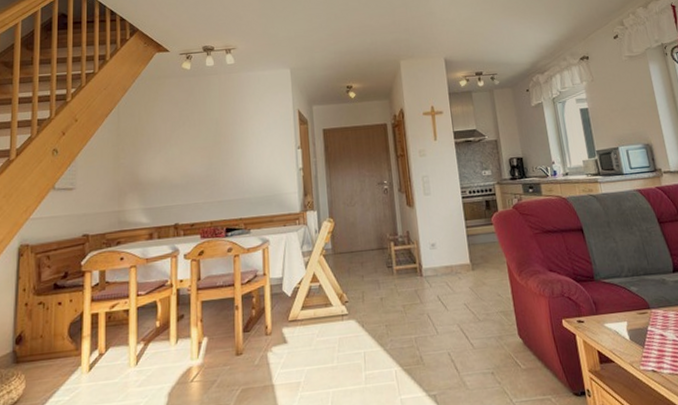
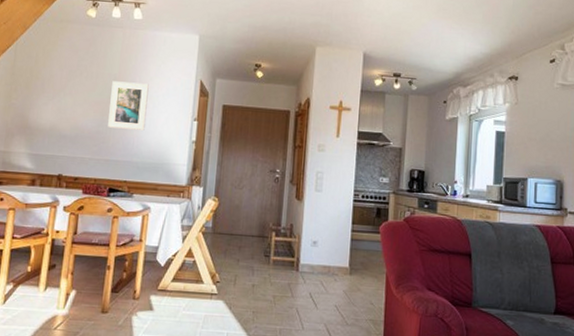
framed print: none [215,122,252,170] -> present [108,81,149,130]

